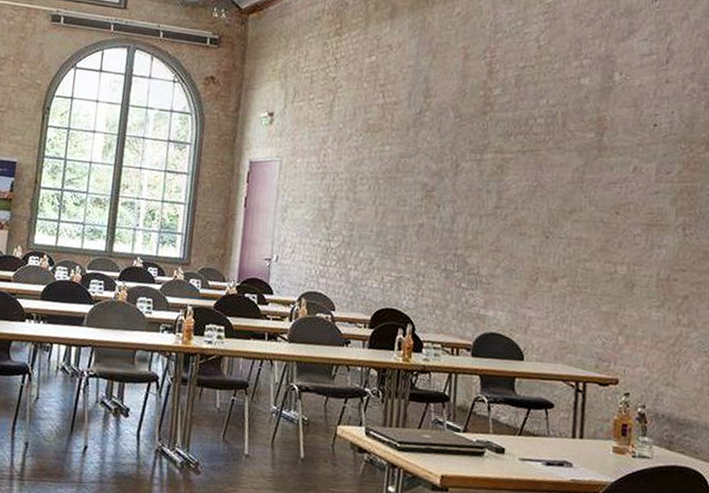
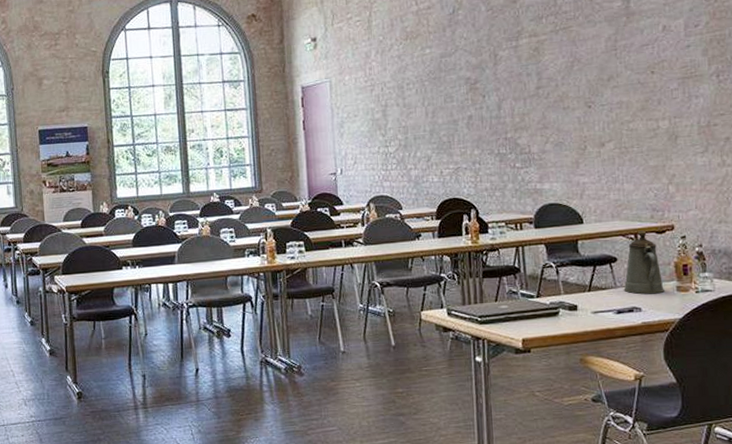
coffee pot: none [556,379,600,451] -> present [623,230,664,294]

